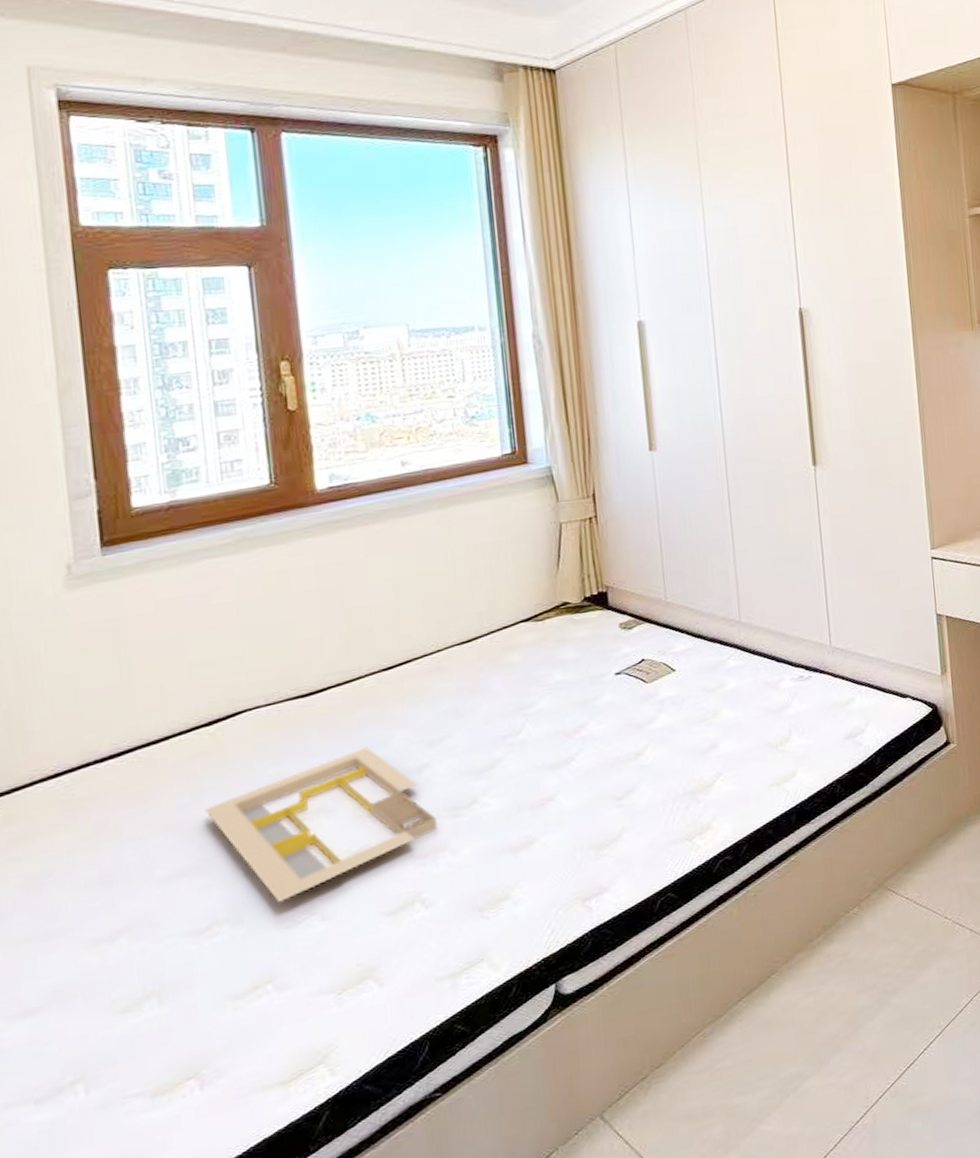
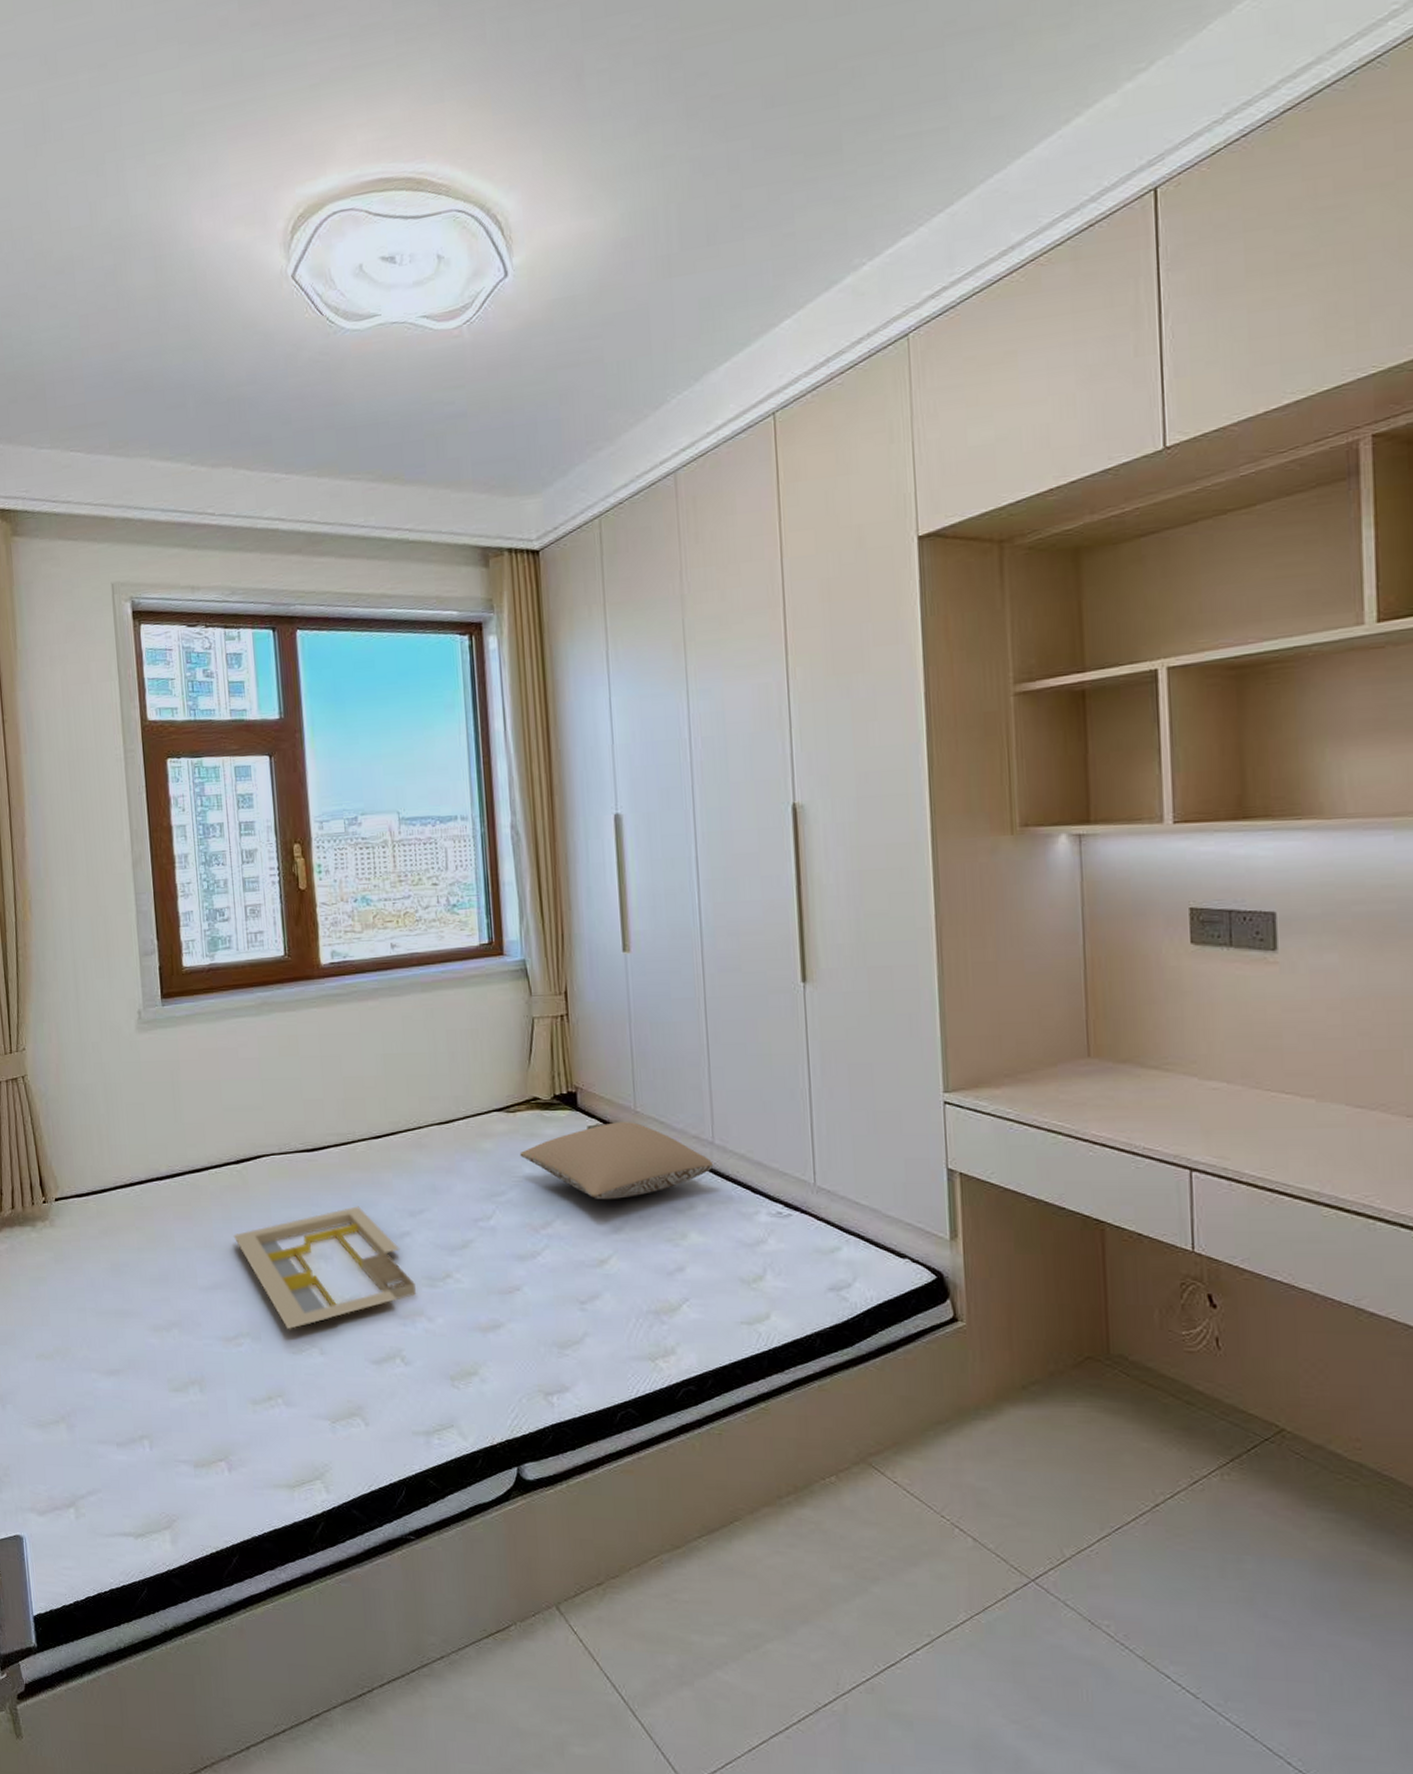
pillow: none [550,613,741,694] -> present [519,1122,714,1199]

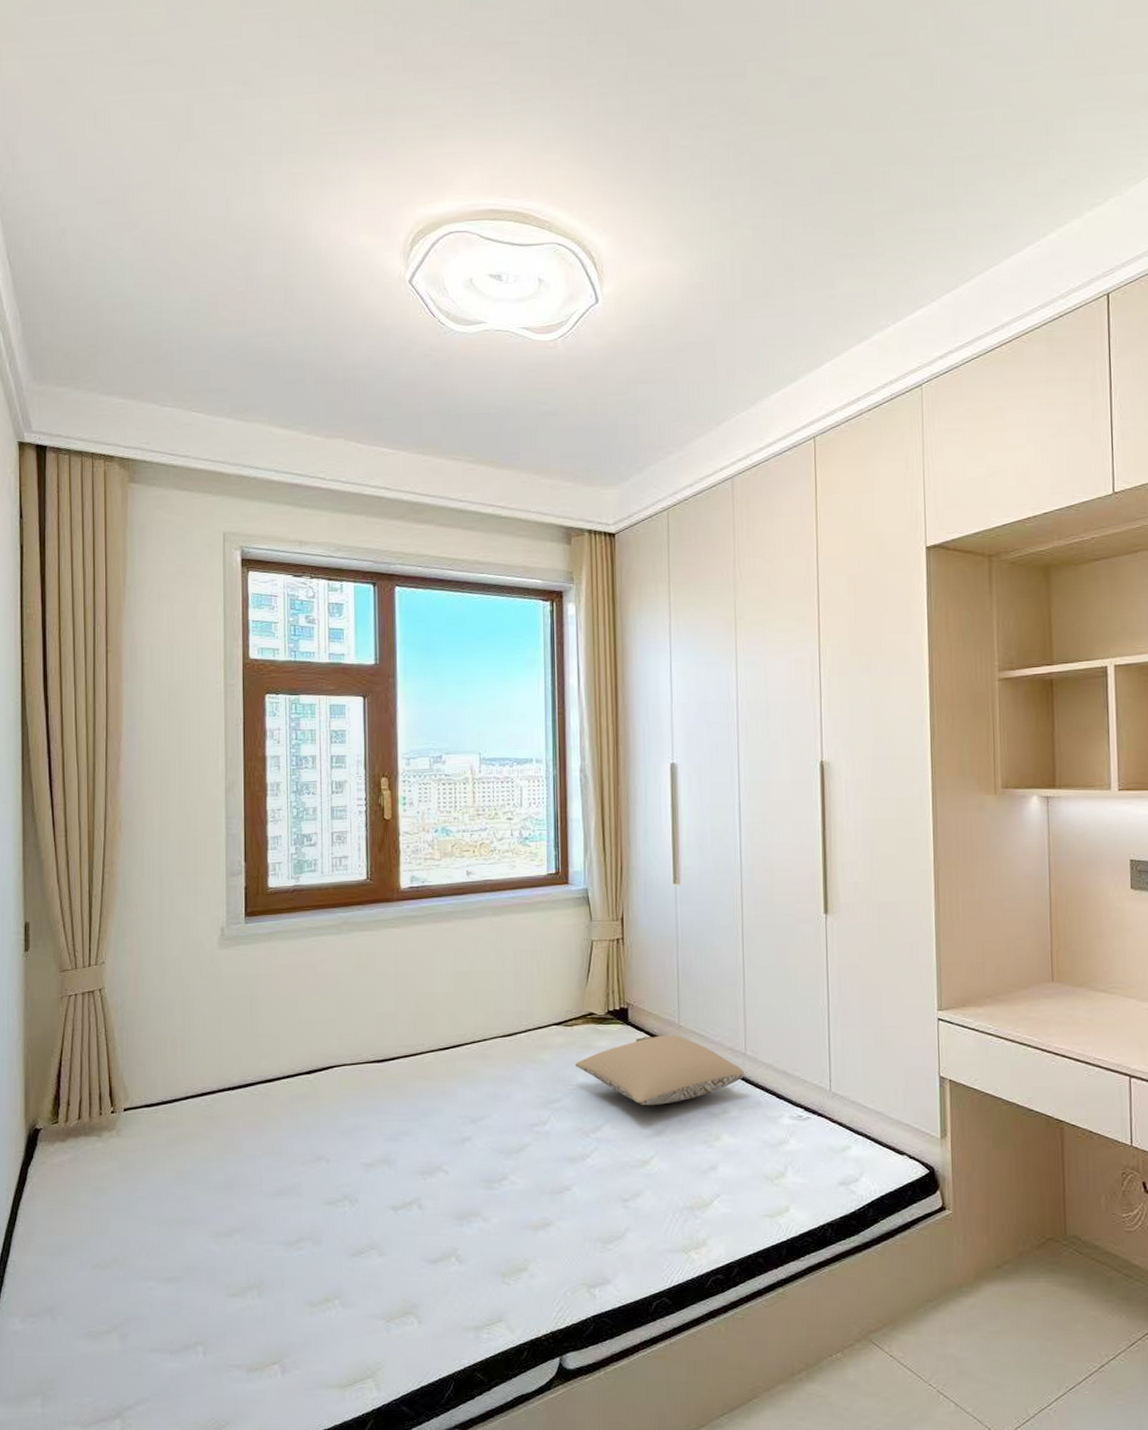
serving tray: present [233,1206,416,1330] -> none [301,1113,473,1233]

